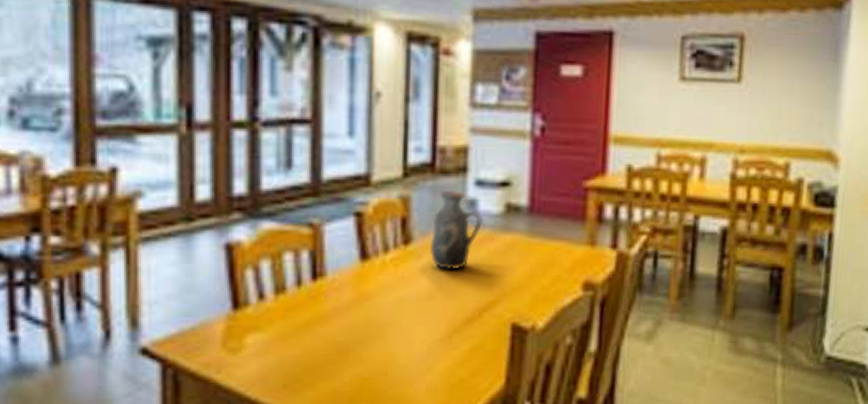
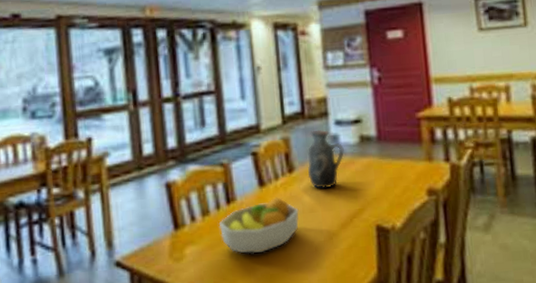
fruit bowl: none [297,276,411,350] -> present [219,197,299,254]

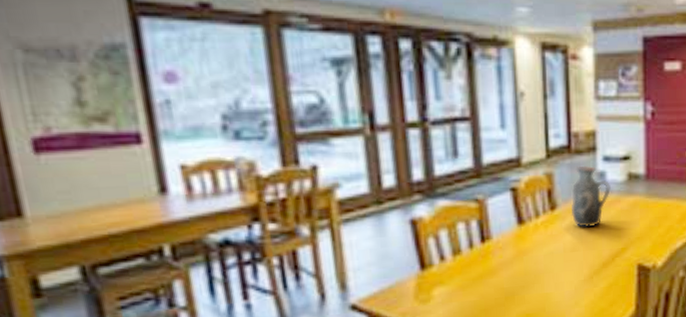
fruit bowl: present [219,197,299,254] -> none [471,235,560,294]

